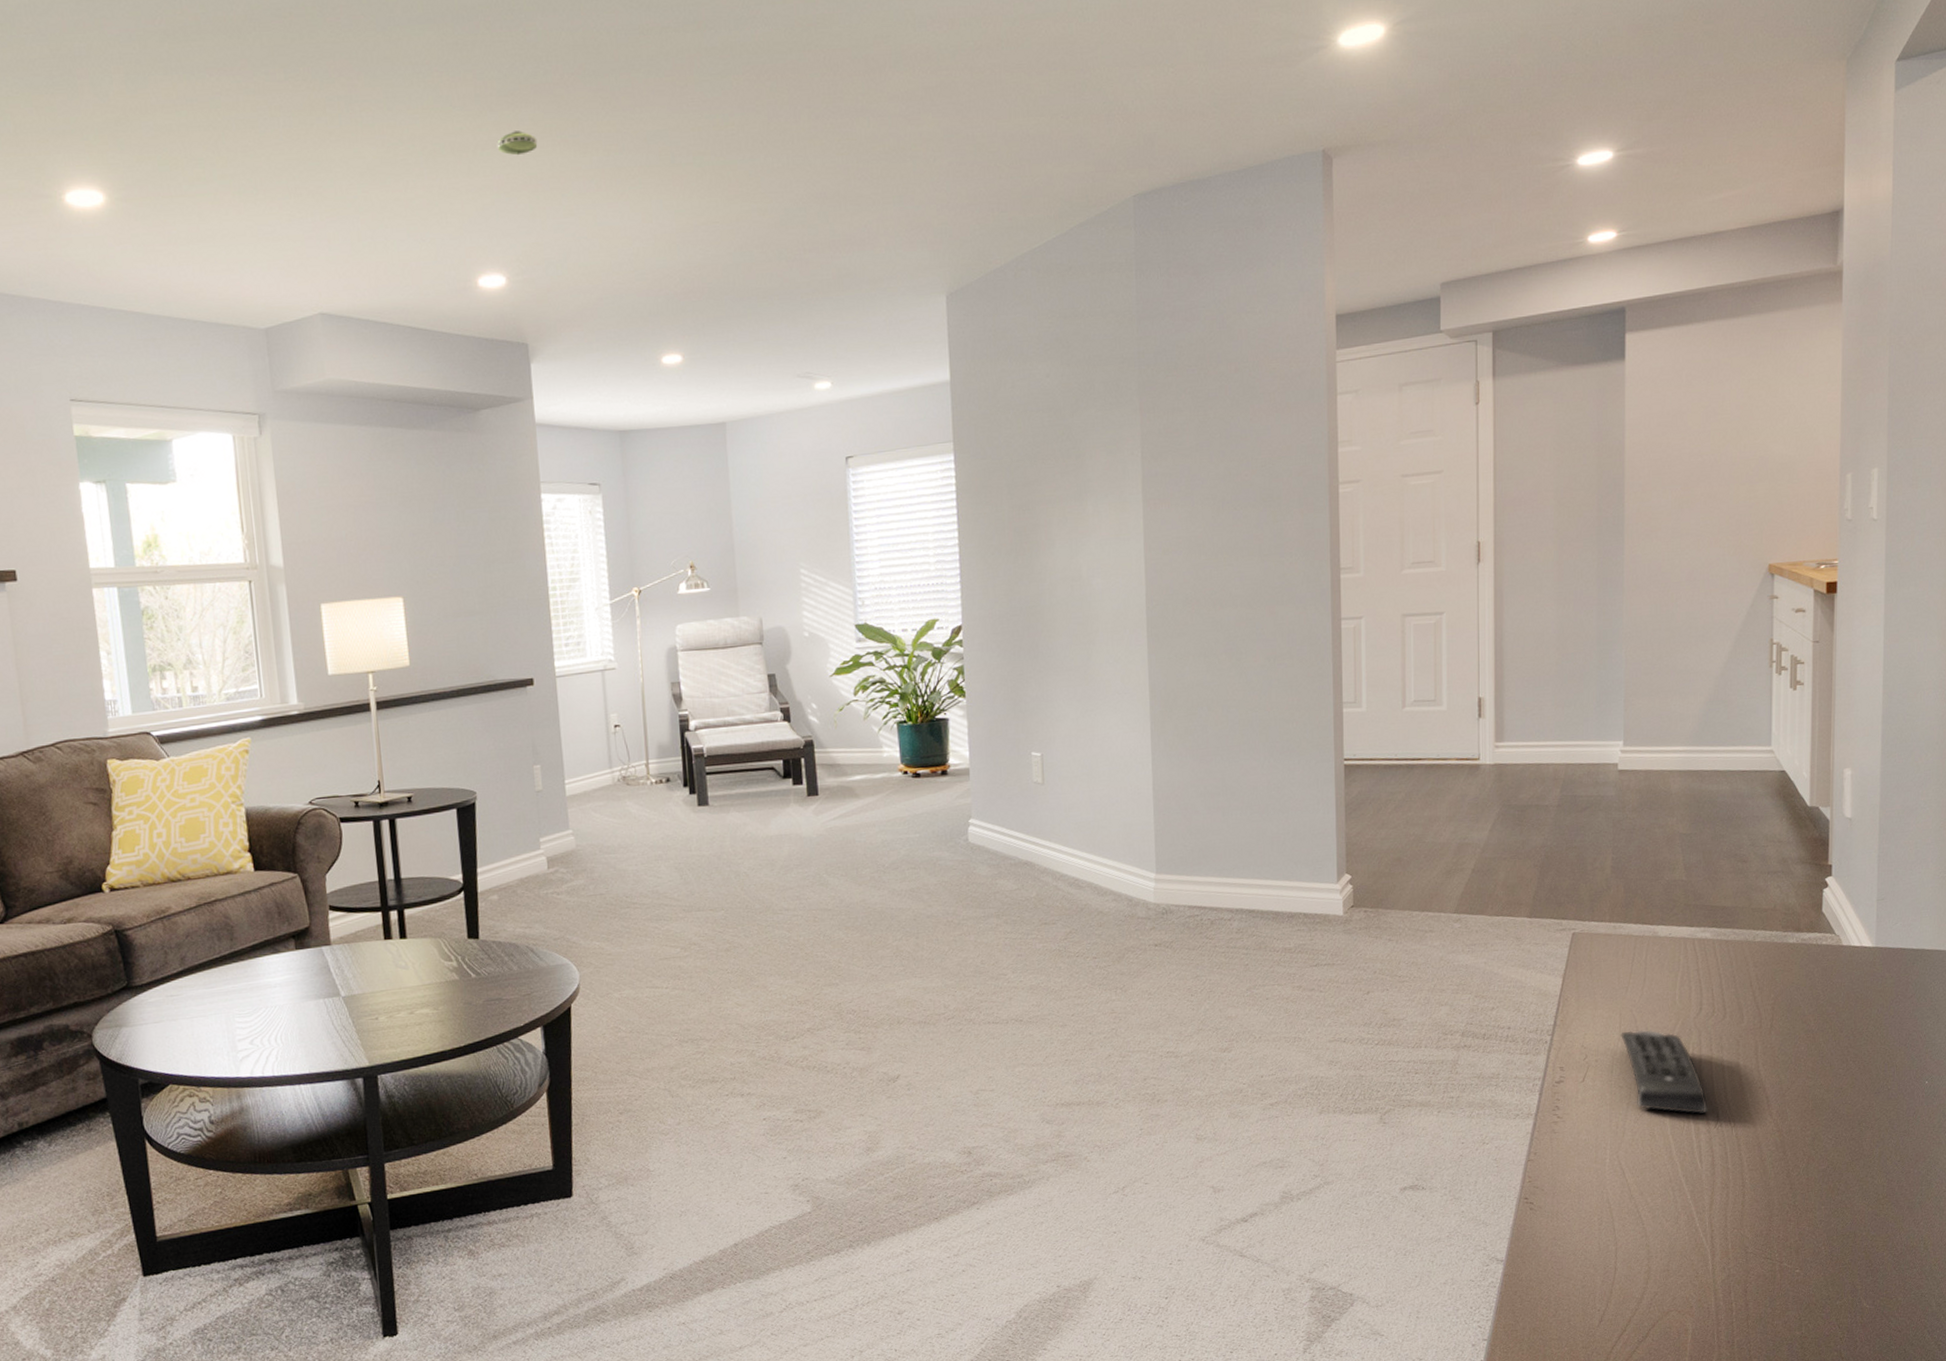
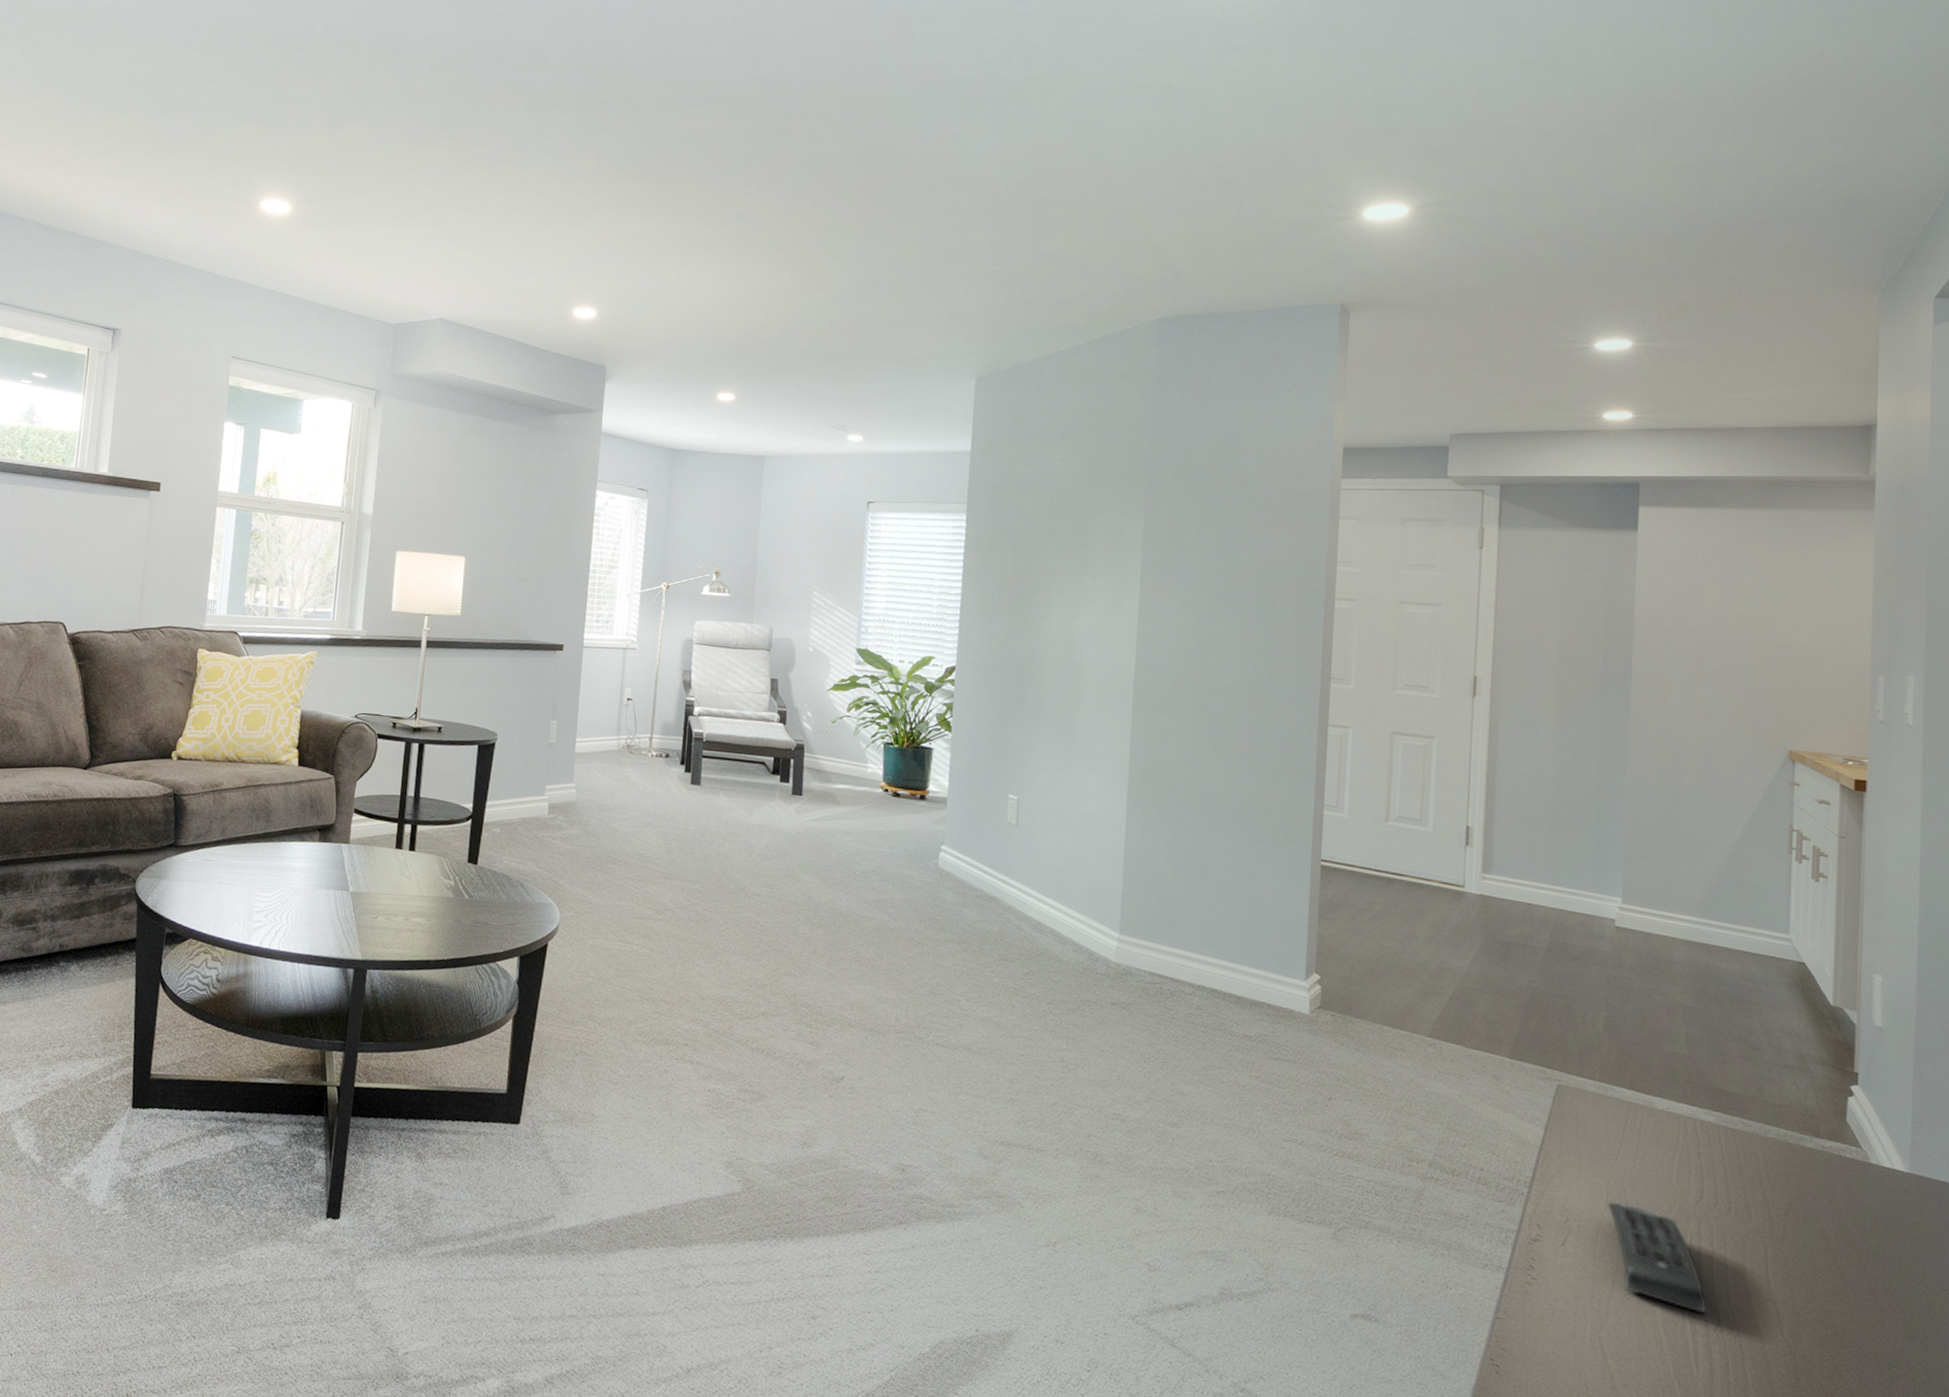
smoke detector: present [497,130,538,156] -> none [607,199,641,218]

